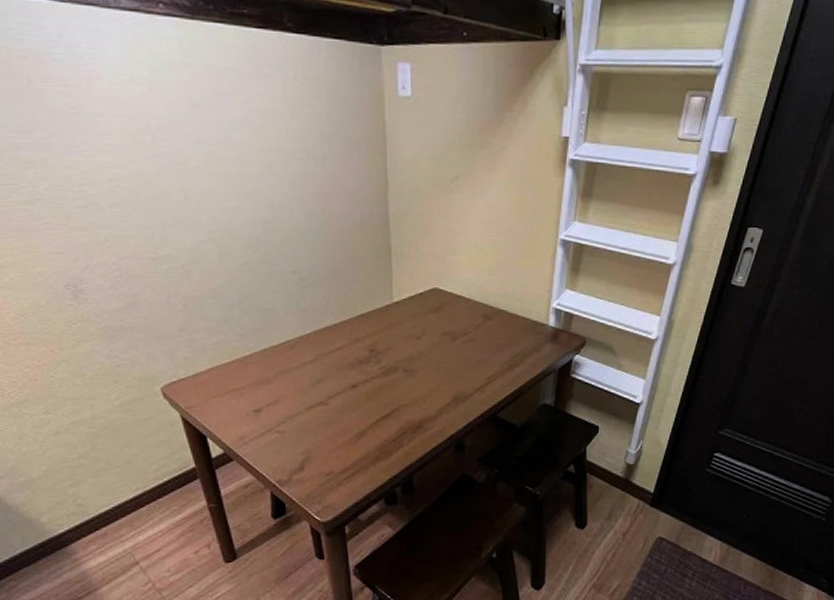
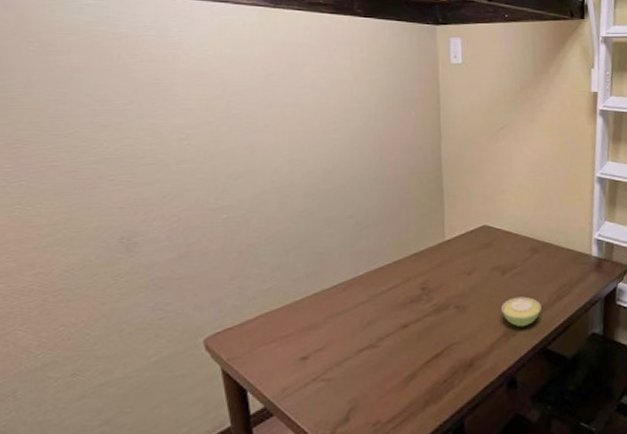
sugar bowl: none [451,364,492,394] -> present [501,296,541,327]

